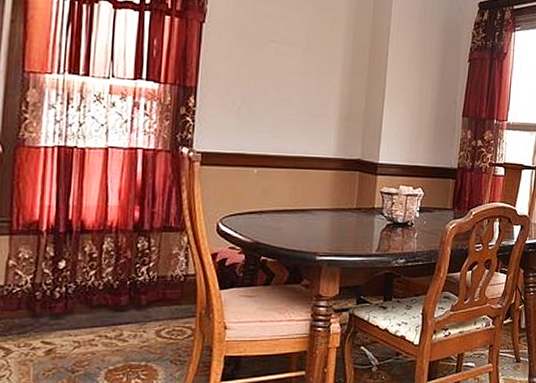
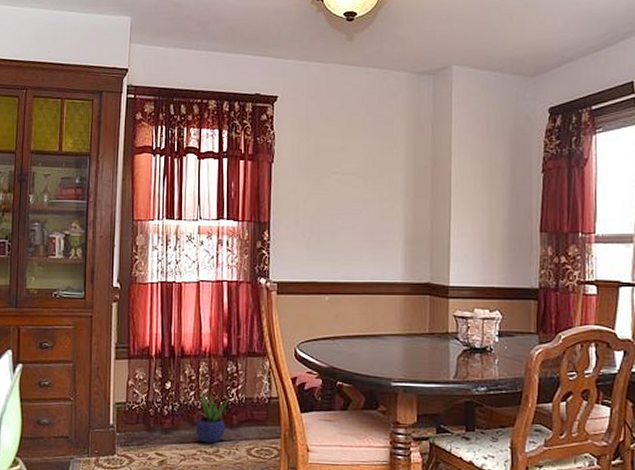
potted plant: none [94,270,139,327] -> present [195,391,230,444]

